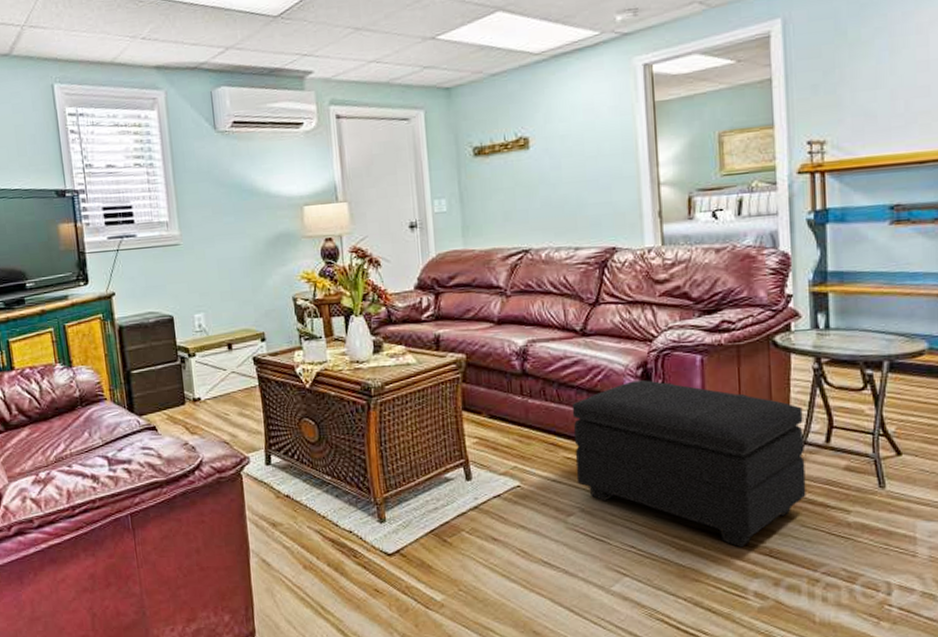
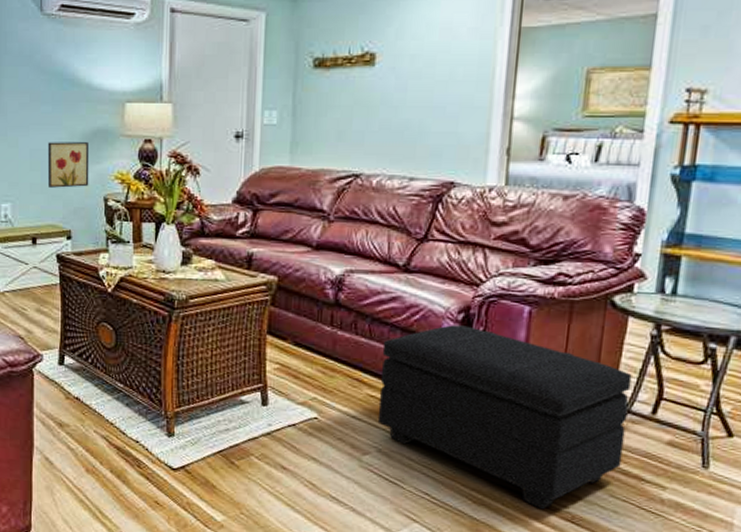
wall art: none [233,247,277,294] -> present [47,142,90,188]

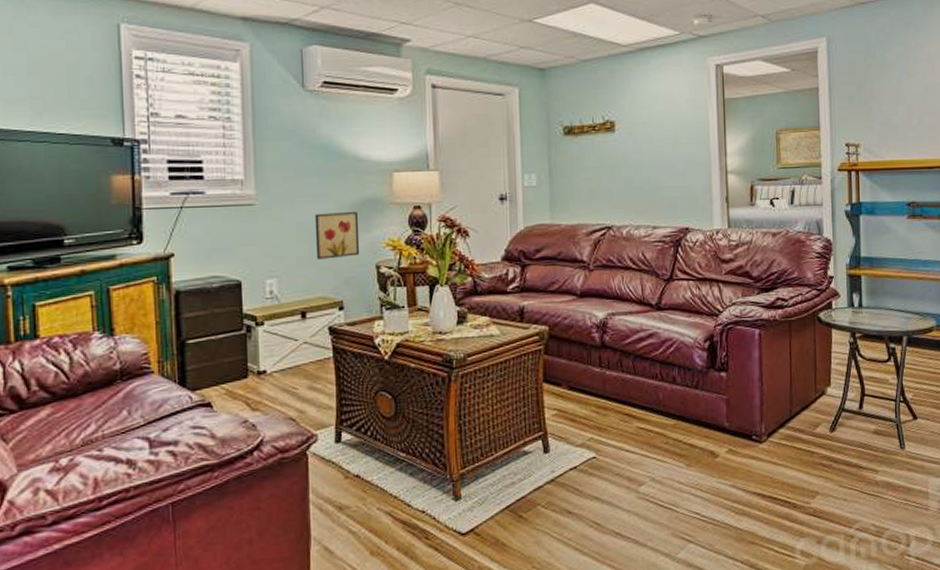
footstool: present [377,325,632,510] -> none [646,352,844,509]

